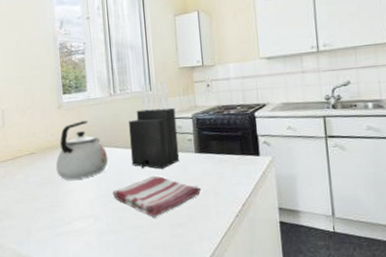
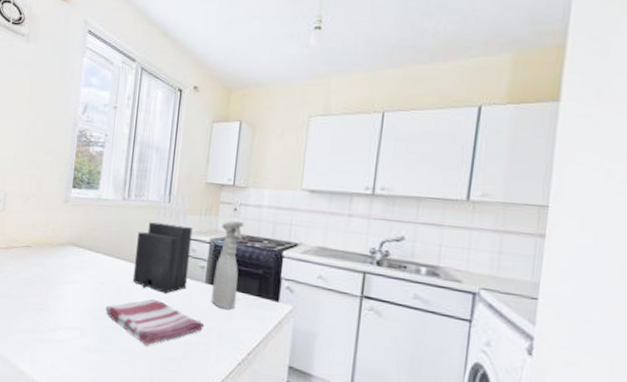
kettle: present [55,120,108,180] -> none [50,220,109,285]
spray bottle: none [199,95,224,172] -> present [211,221,245,310]

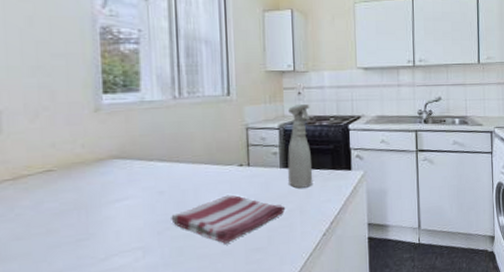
knife block: present [132,193,193,294] -> none [197,86,262,188]

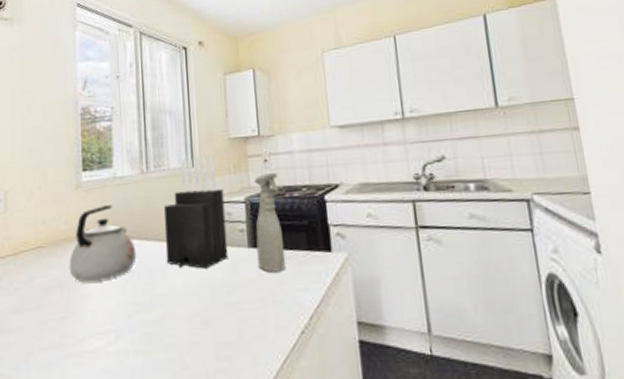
kettle: none [87,127,167,204] -> present [69,204,137,282]
dish towel: present [171,195,284,244] -> none [140,277,255,334]
knife block: none [197,86,262,188] -> present [164,156,229,269]

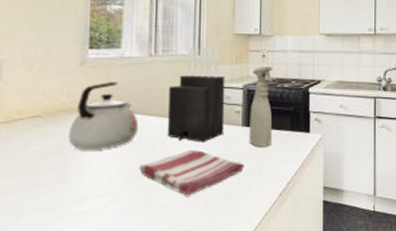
dish towel: none [140,277,255,334] -> present [139,149,244,196]

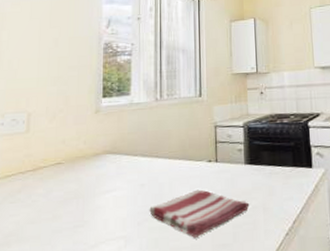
kettle: present [68,81,139,151] -> none [85,126,148,195]
knife block: present [167,47,225,142] -> none [173,88,228,182]
spray bottle: present [249,67,273,147] -> none [251,103,275,185]

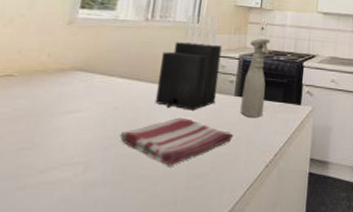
knife block: none [173,88,228,182] -> present [154,14,222,110]
spray bottle: none [251,103,275,185] -> present [240,38,271,117]

